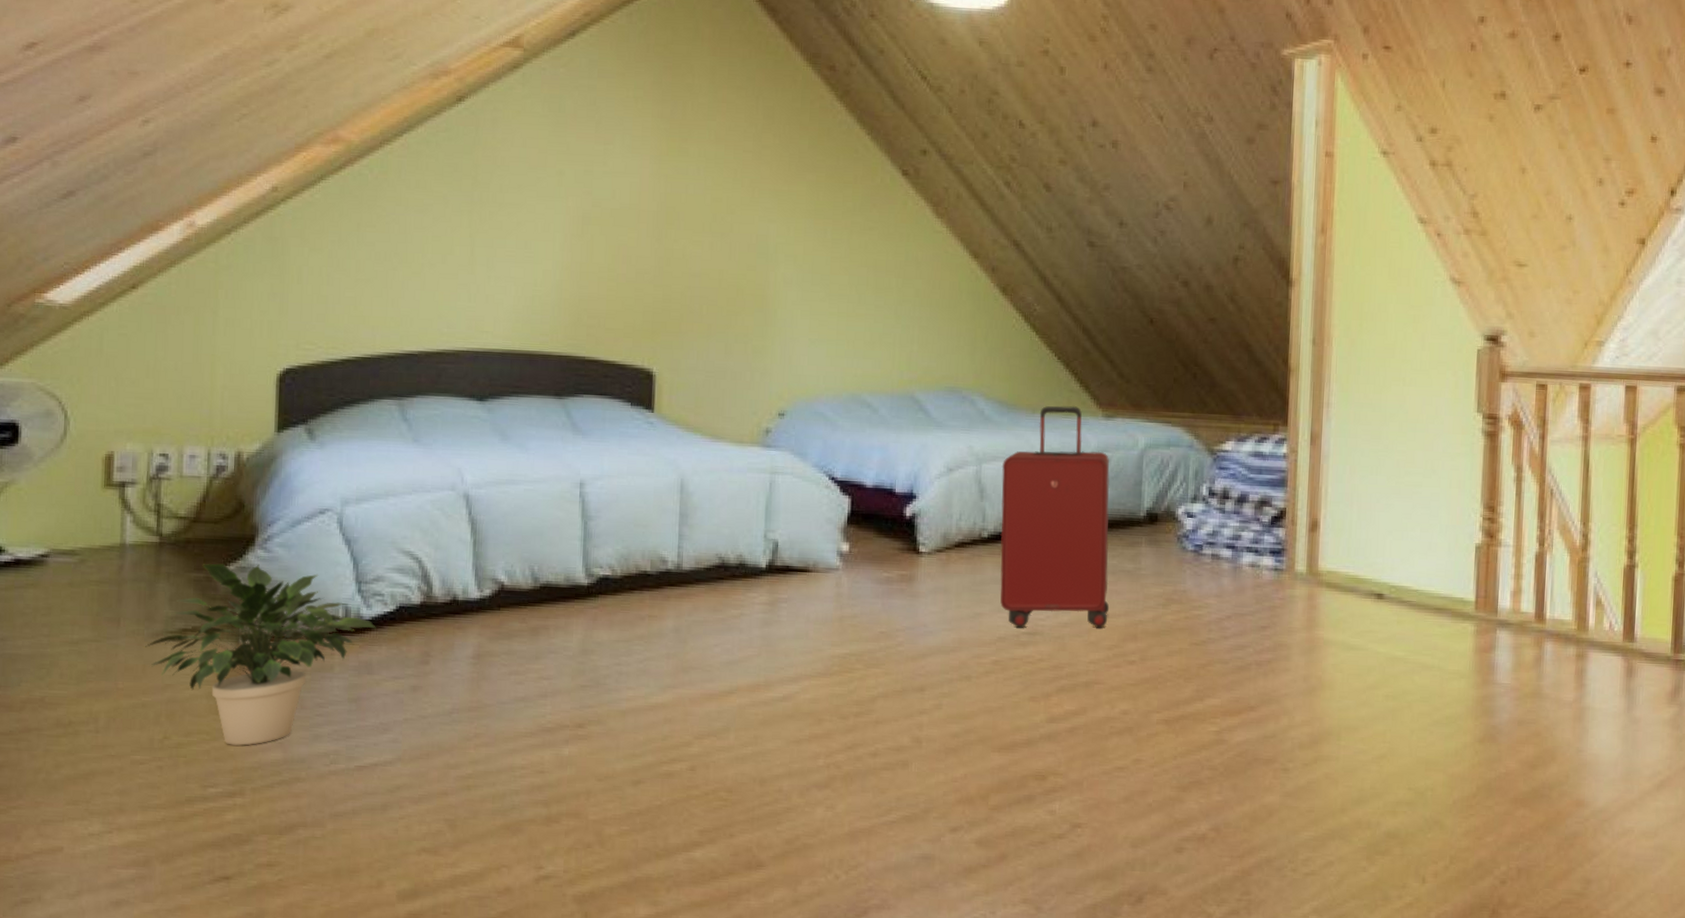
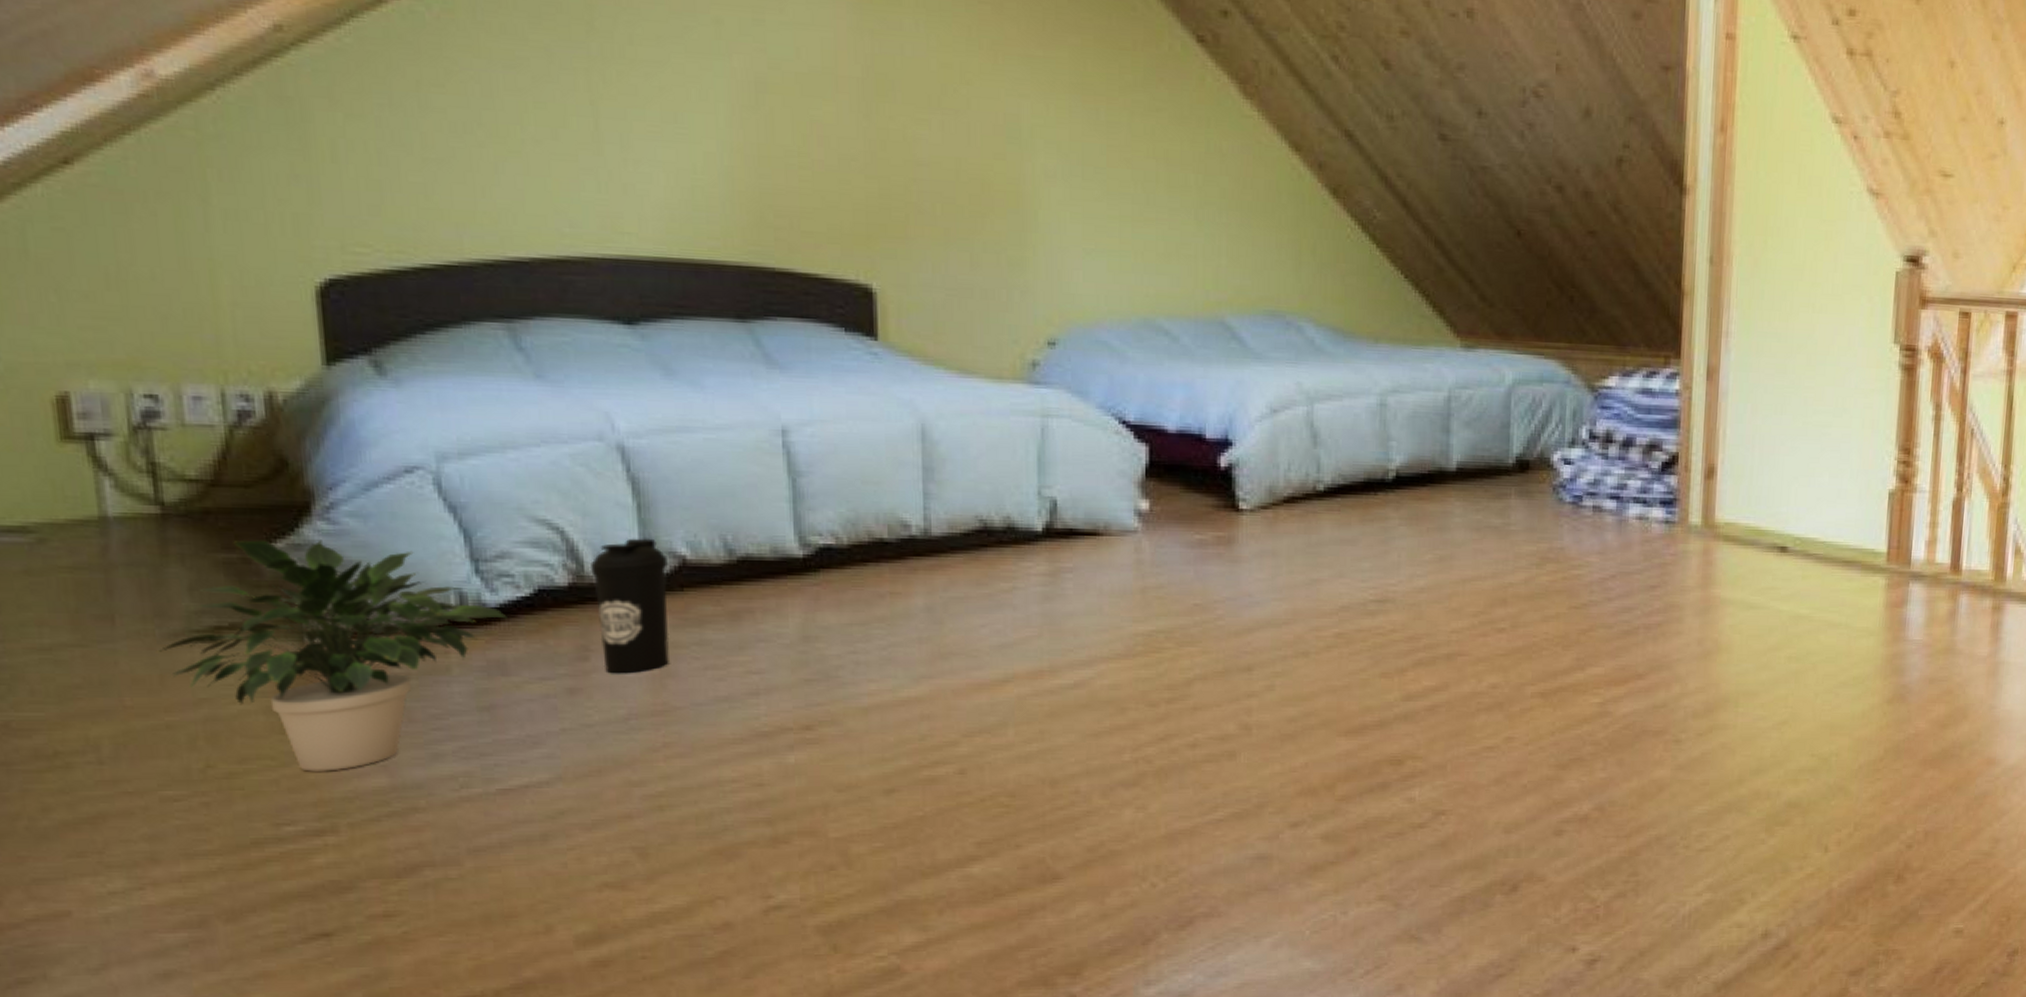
water bottle: none [436,567,491,676] -> present [589,538,670,674]
suitcase: present [1000,405,1110,628] -> none [1338,333,1474,595]

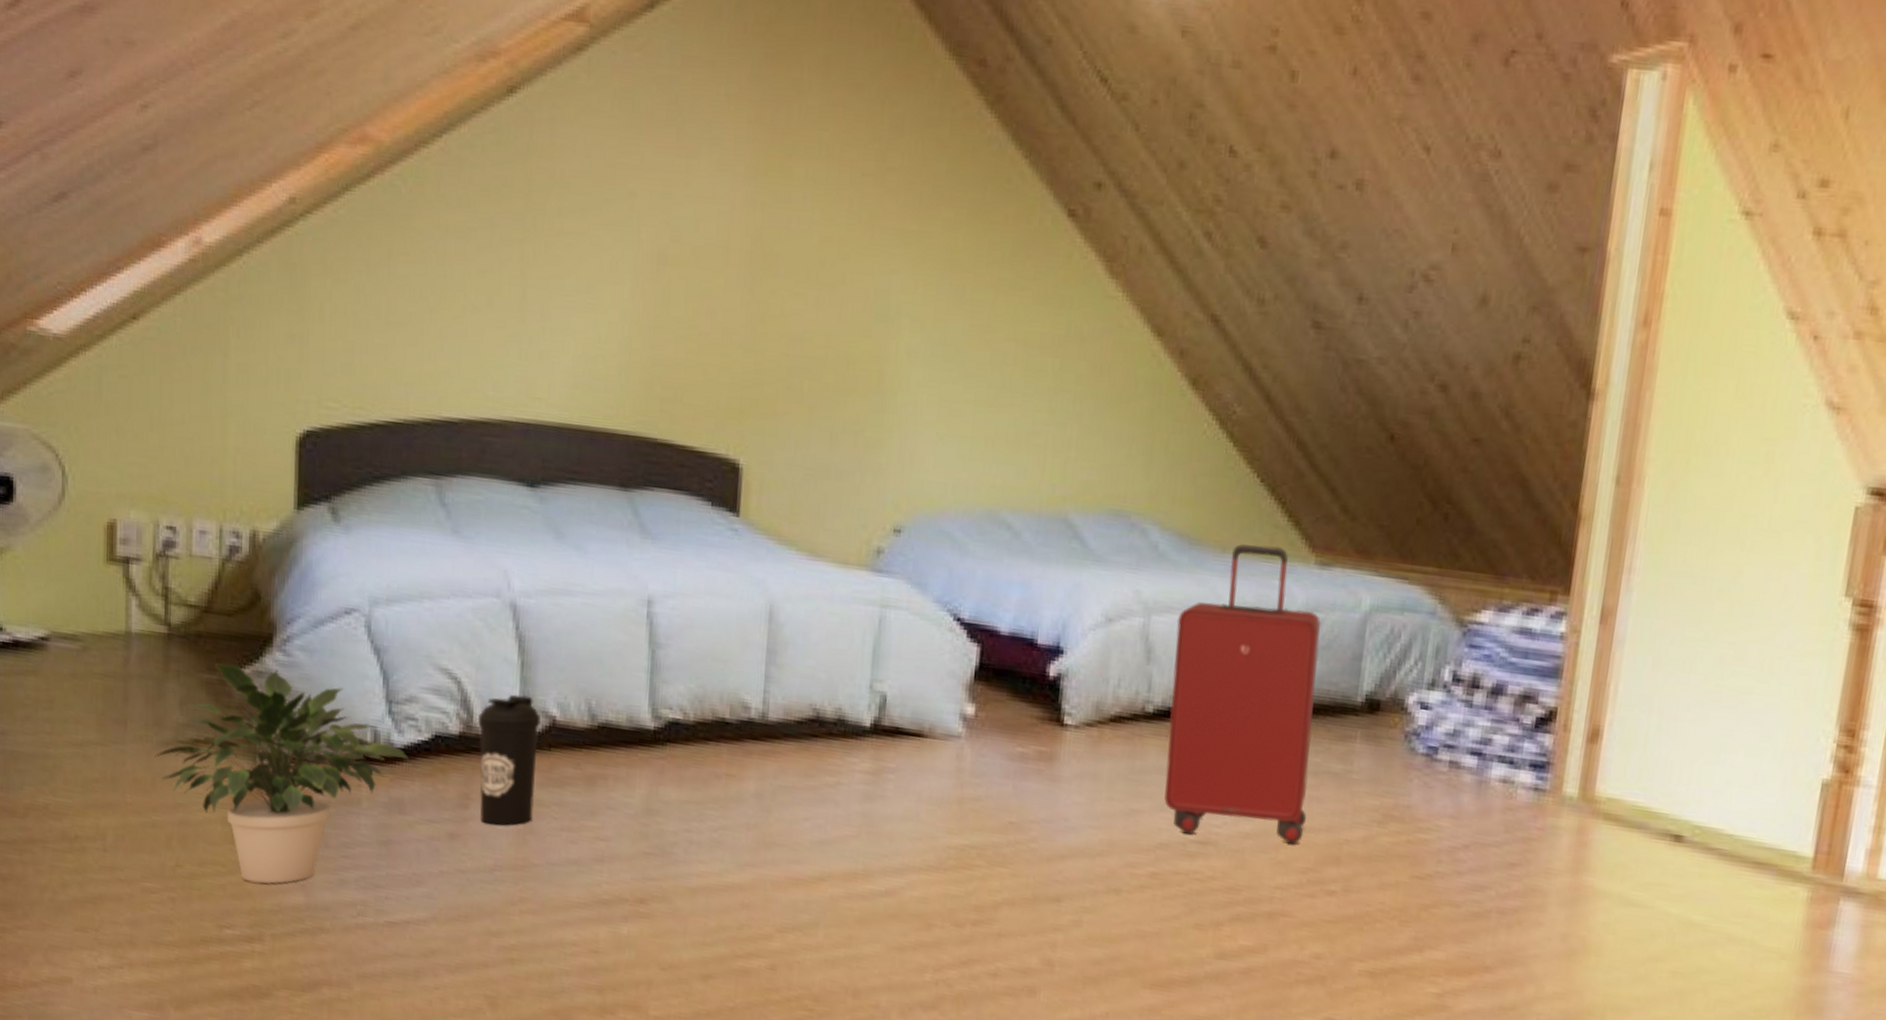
suitcase: none [1338,333,1474,595] -> present [1164,544,1321,844]

